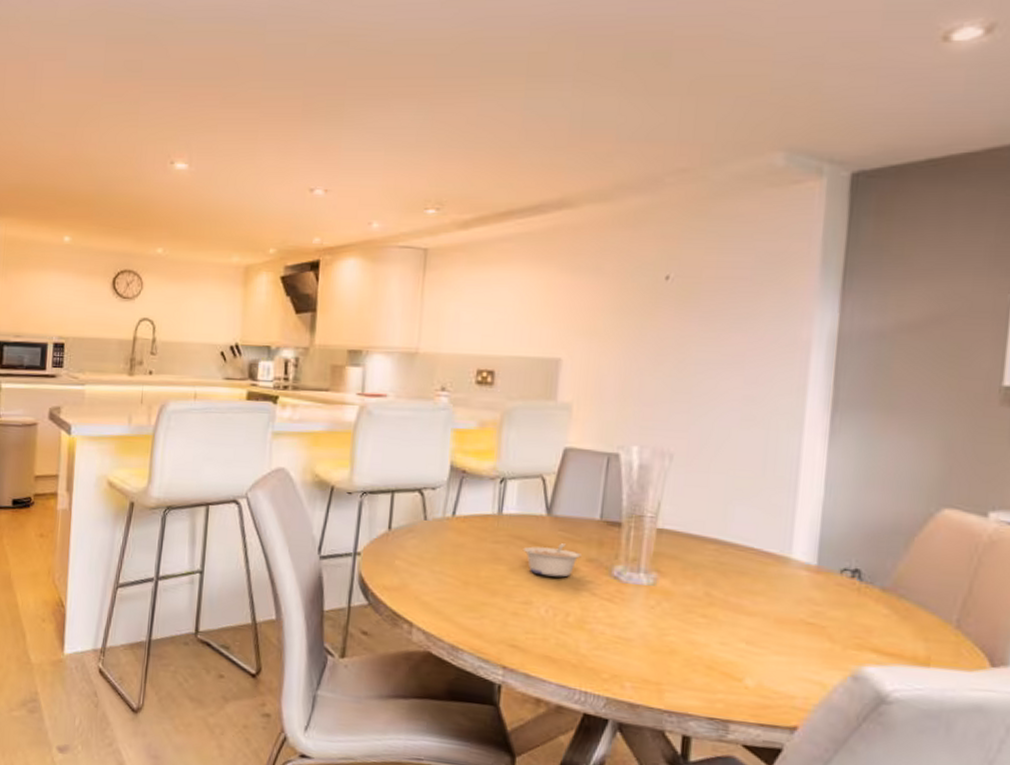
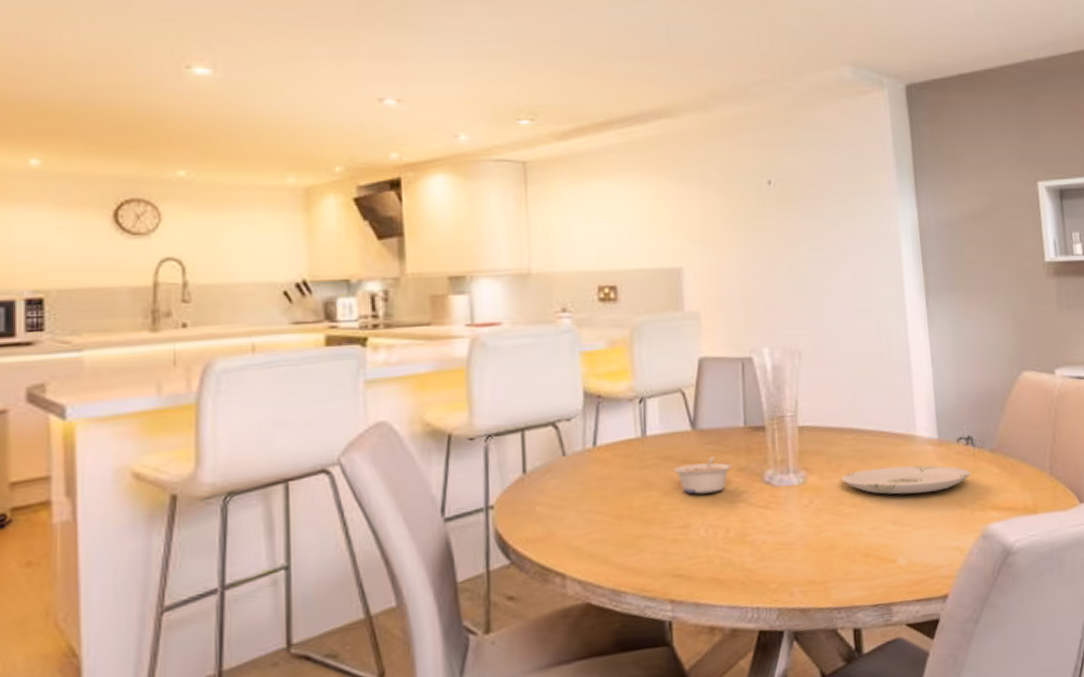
plate: none [695,583,852,620] -> present [841,465,972,495]

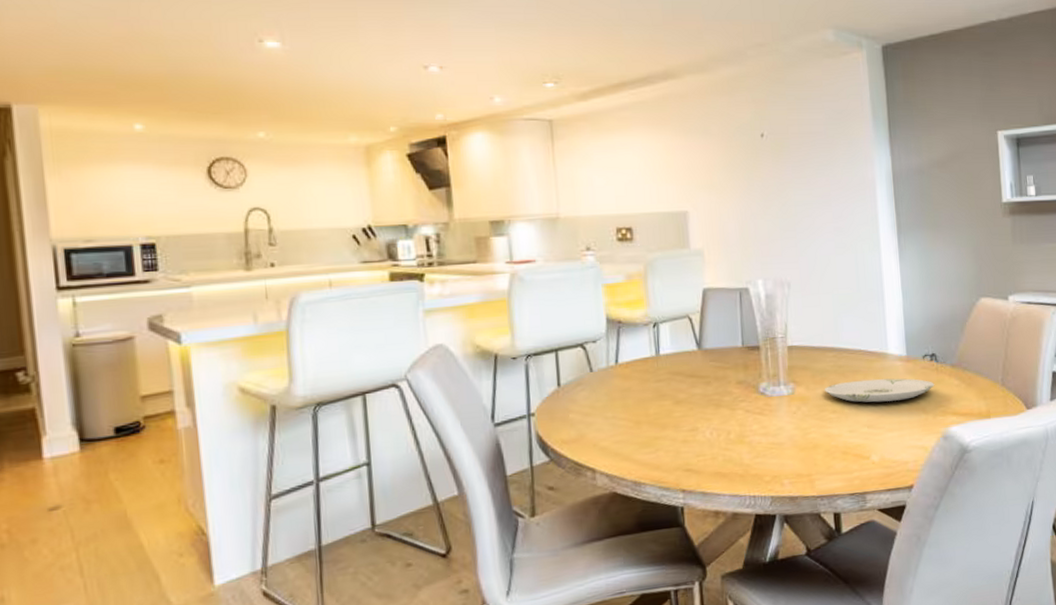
legume: present [673,457,732,494] -> none [682,372,732,403]

